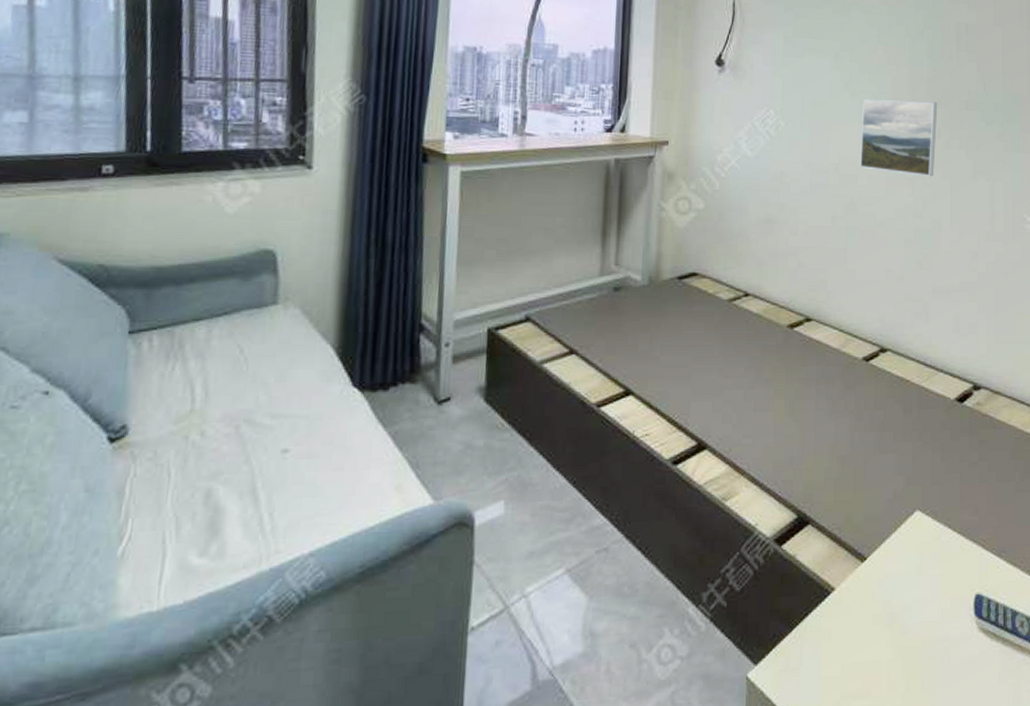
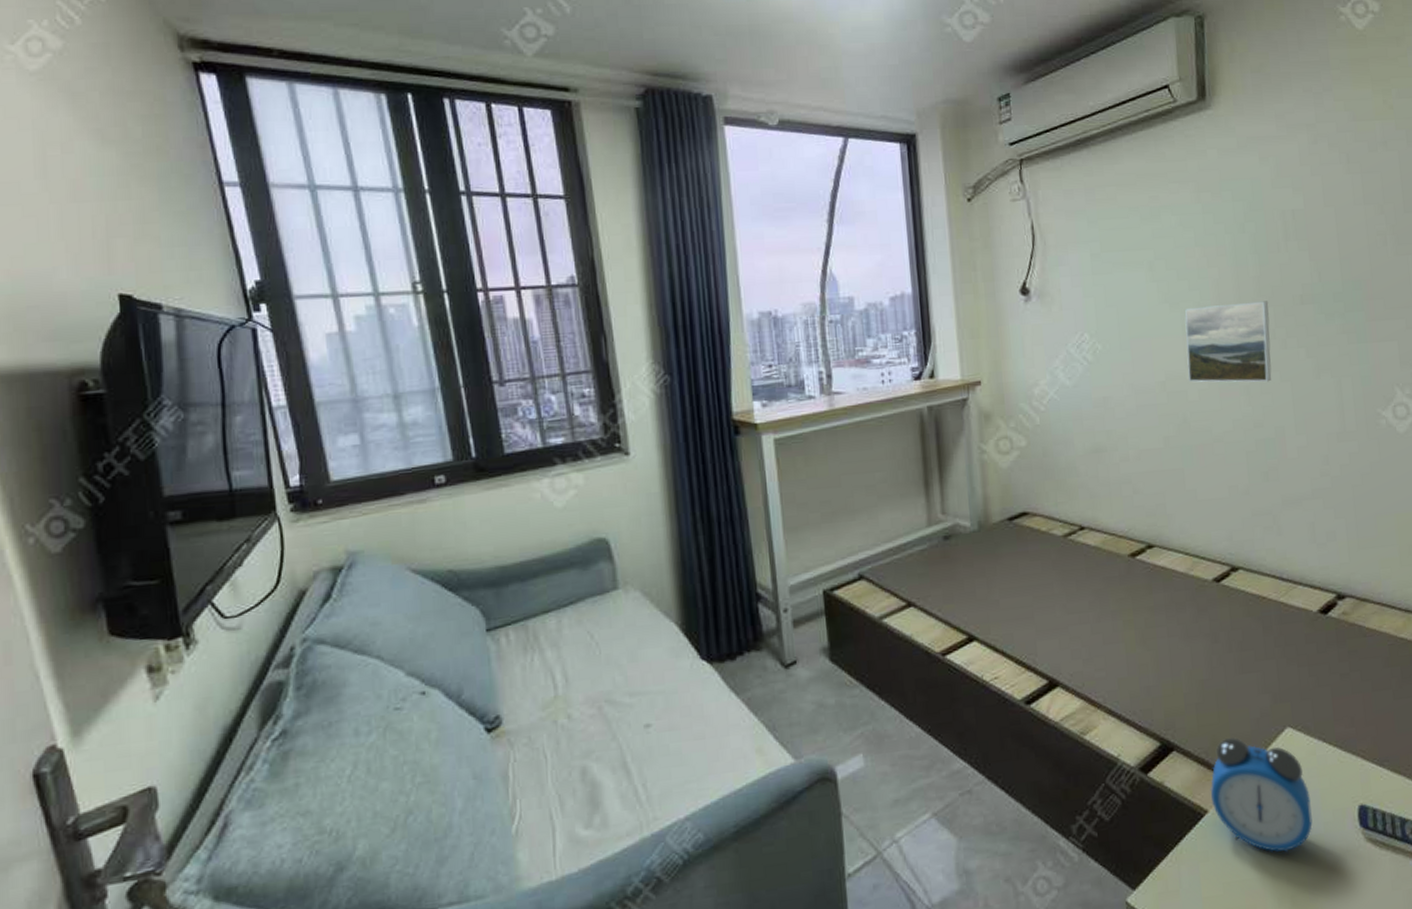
alarm clock: none [839,516,931,639] -> present [1210,737,1313,854]

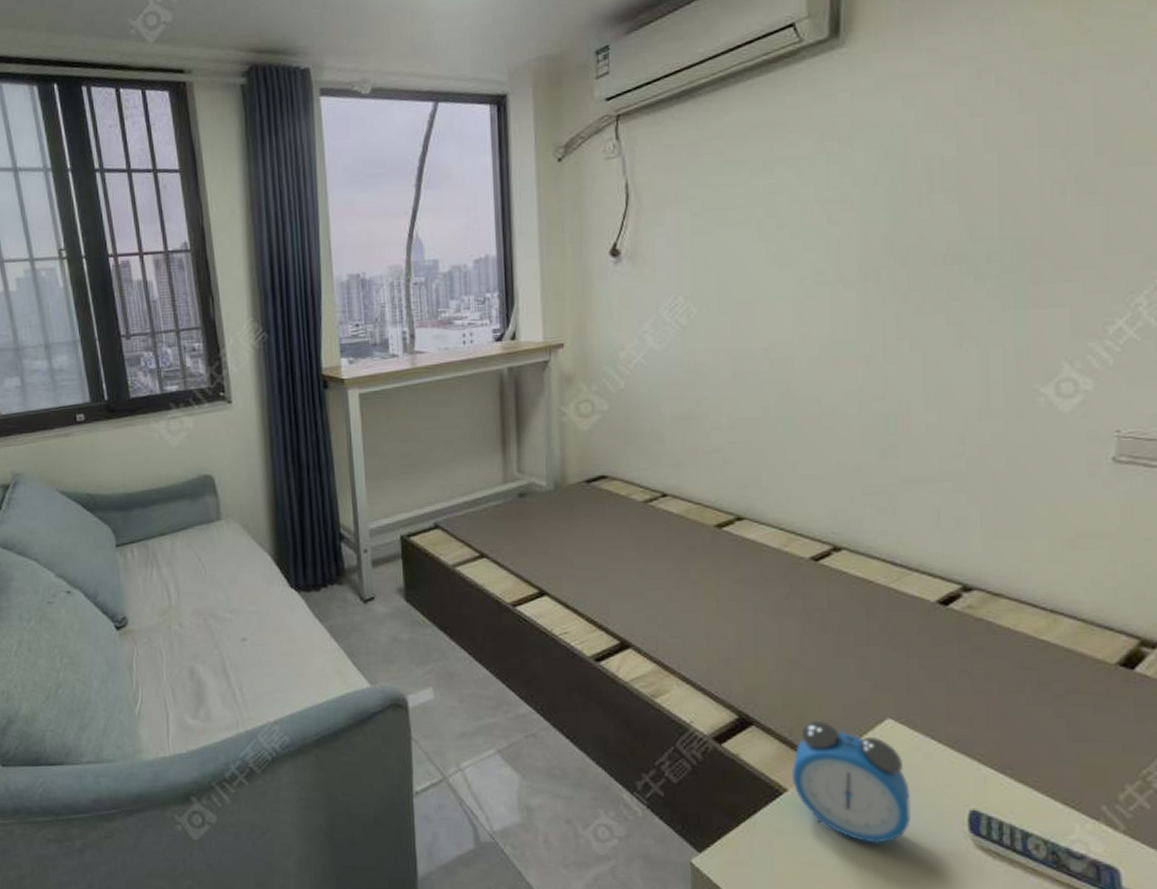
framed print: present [1184,301,1272,383] -> none [796,261,902,352]

